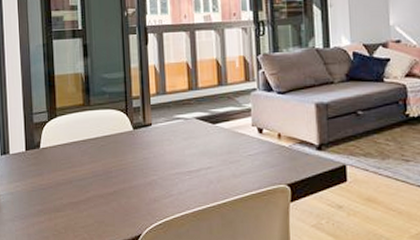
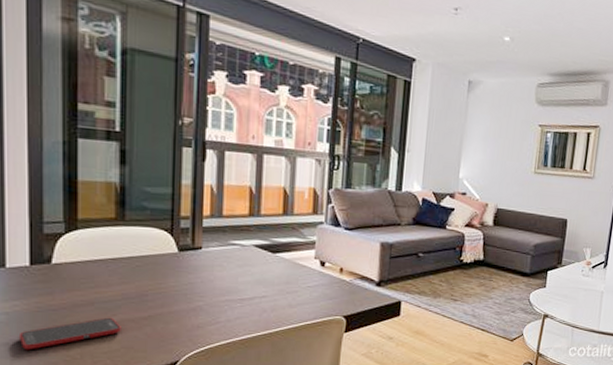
cell phone: none [20,194,94,226] -> present [18,317,121,350]

